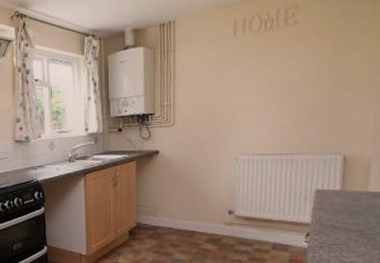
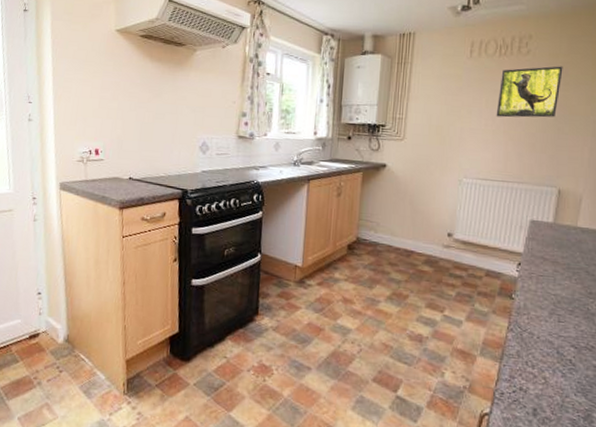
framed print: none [267,31,336,91] -> present [496,66,563,118]

